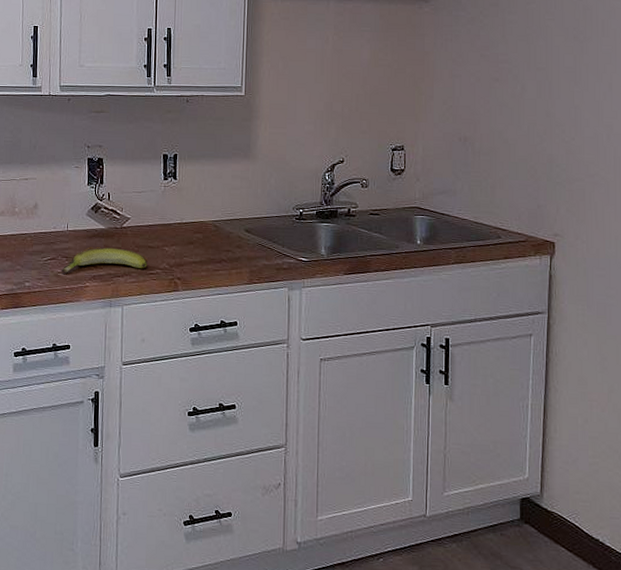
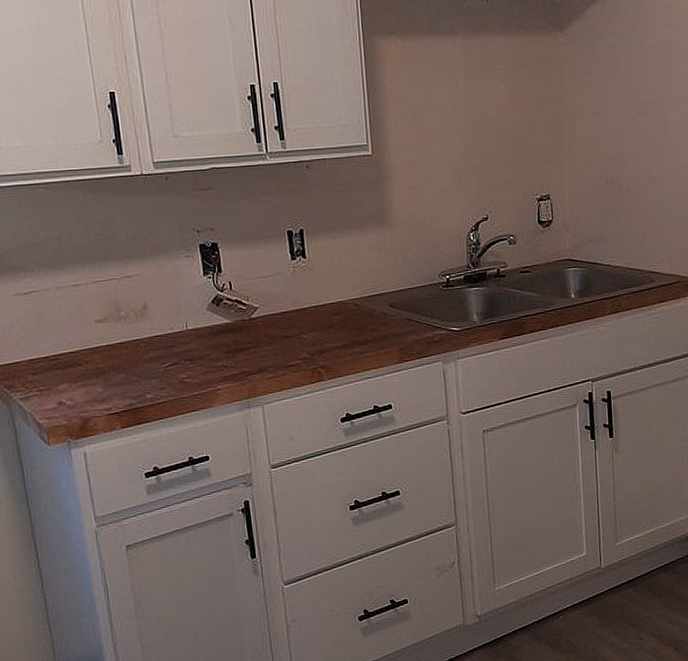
banana: present [60,247,148,273] -> none [185,342,285,378]

